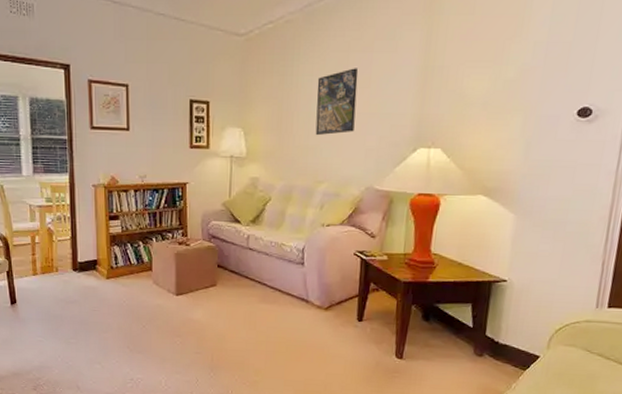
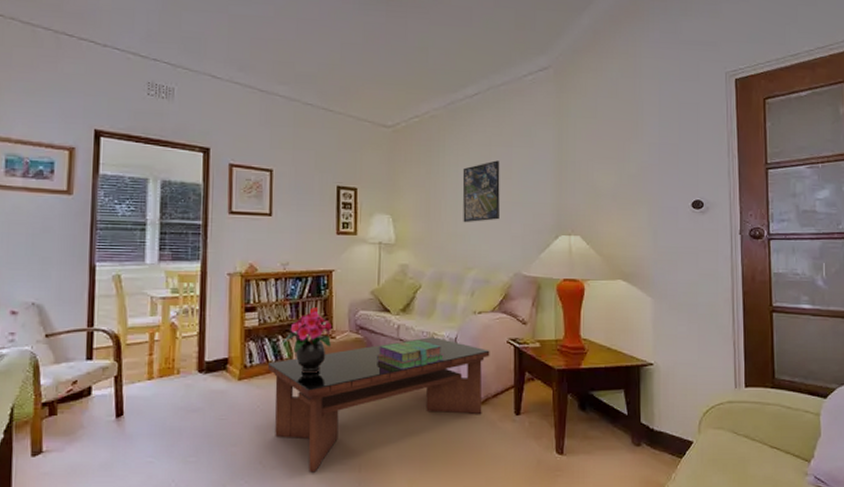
coffee table: none [130,247,337,358] -> present [267,337,490,473]
potted flower: none [141,217,187,276] -> present [281,307,333,374]
stack of books: none [228,249,291,276] -> present [377,340,444,370]

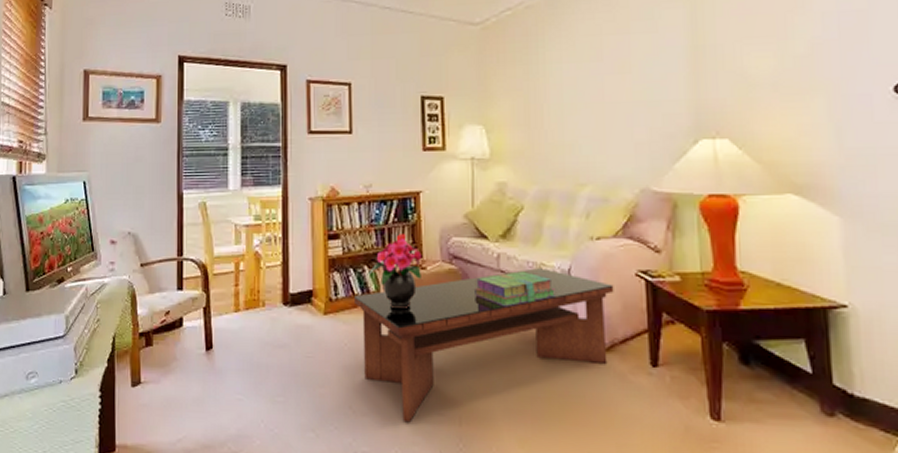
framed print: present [462,160,500,223] -> none [568,52,618,130]

